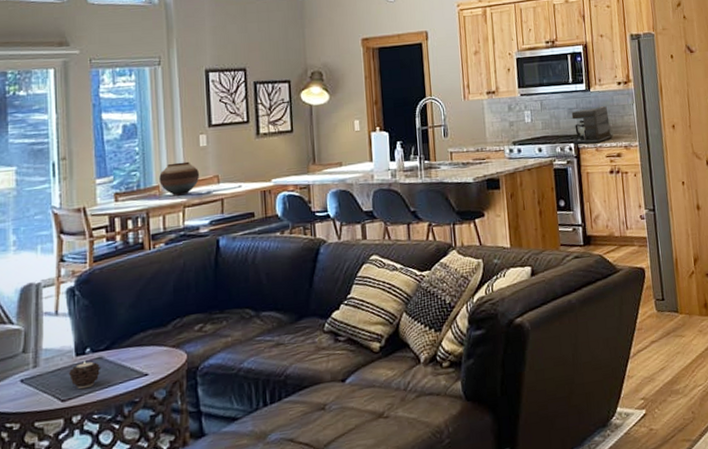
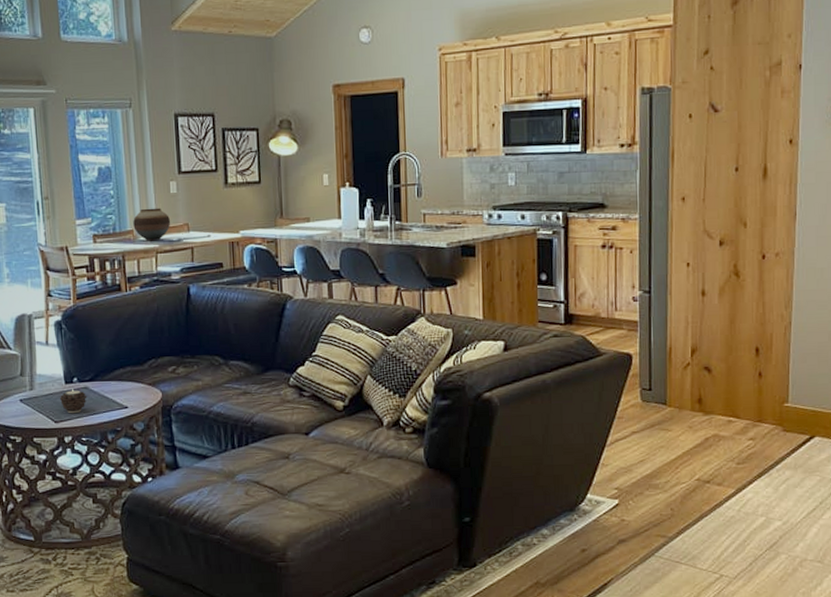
coffee maker: present [571,105,612,146] -> none [561,170,607,215]

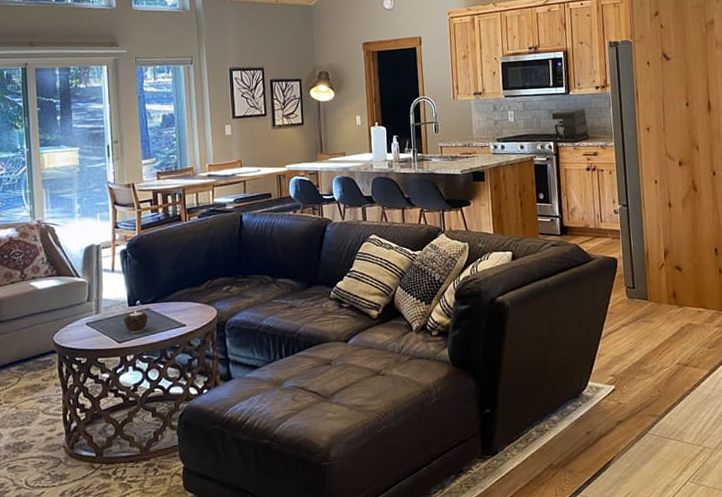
vase: present [133,208,171,242] -> none [193,147,226,177]
coffee maker: none [561,170,607,215] -> present [551,108,589,144]

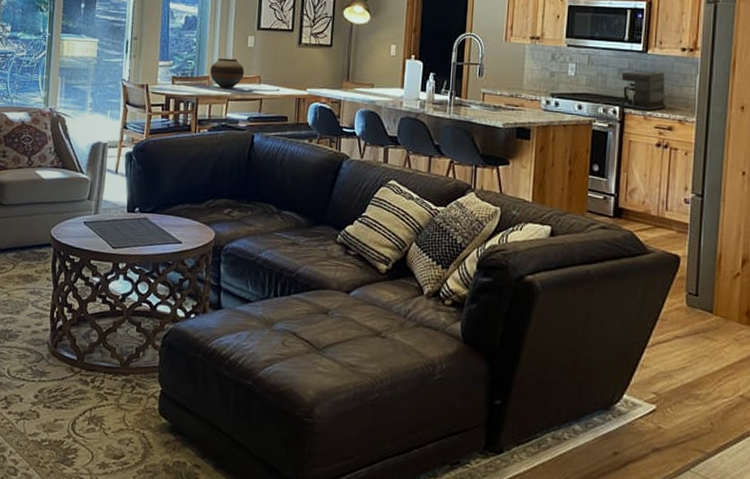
candle: present [123,311,149,334] -> none [120,218,146,242]
vase: none [193,147,226,177] -> present [210,58,245,89]

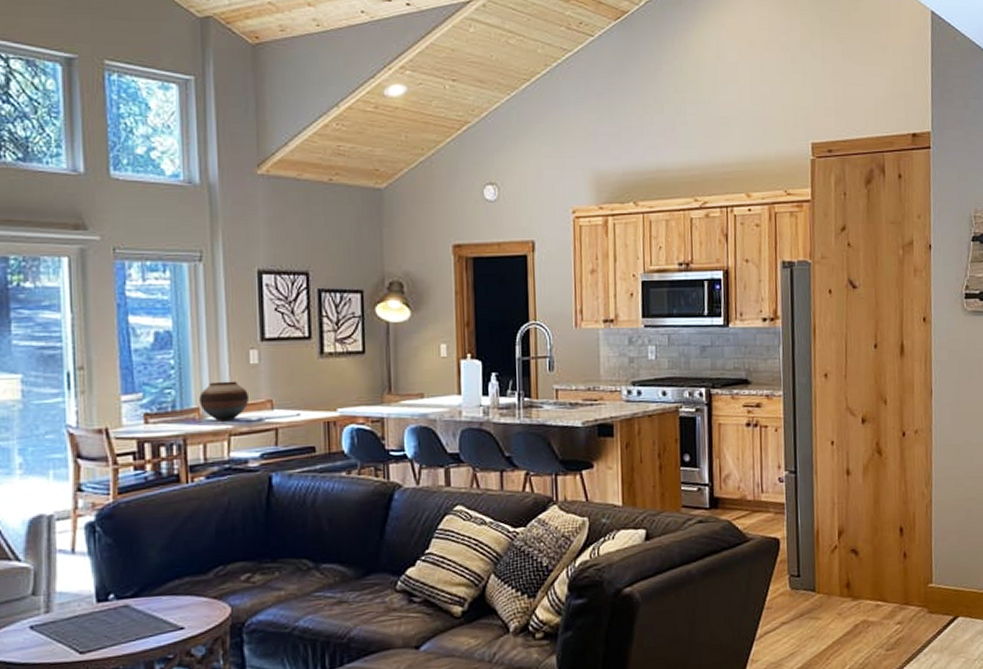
coffee maker: present [619,69,665,113] -> none [704,345,751,391]

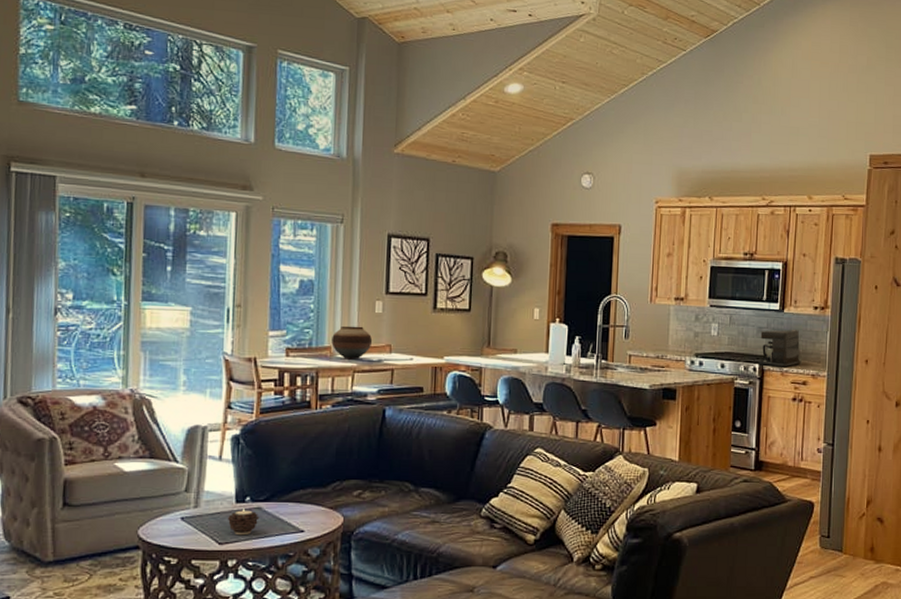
candle: none [87,608,128,641] -> present [227,509,260,536]
coffee maker: none [704,345,751,391] -> present [758,328,800,369]

